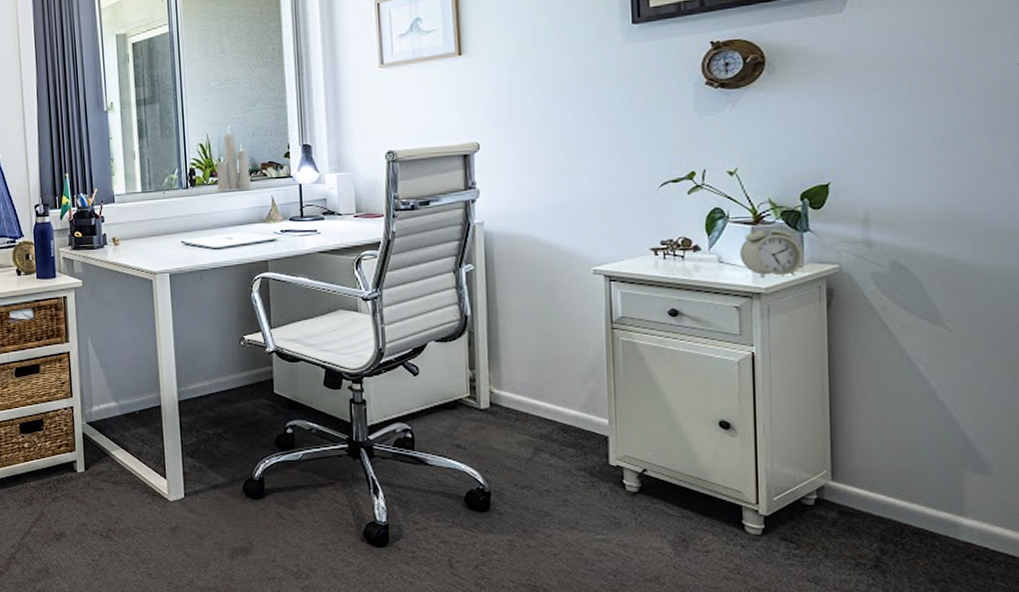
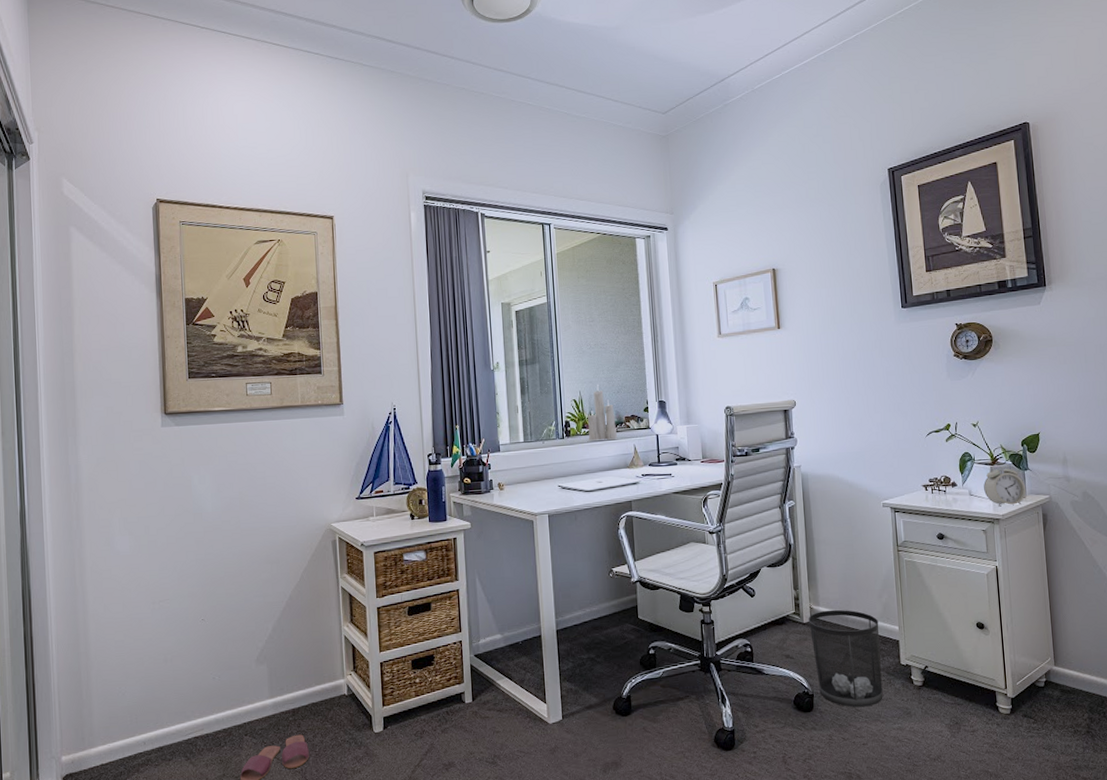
waste bin: none [487,395,583,512] -> present [808,609,883,707]

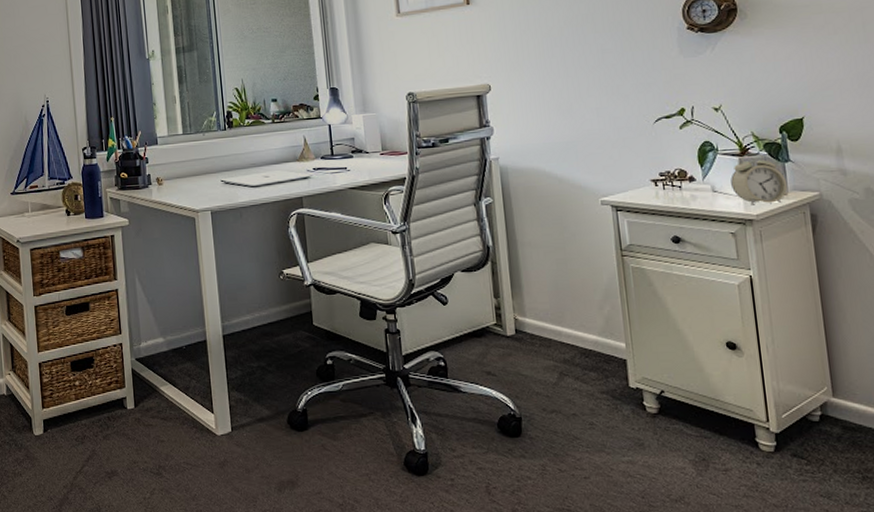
candle: present [588,384,618,441] -> none [251,71,286,132]
waste bin: present [808,609,883,707] -> none [512,321,608,435]

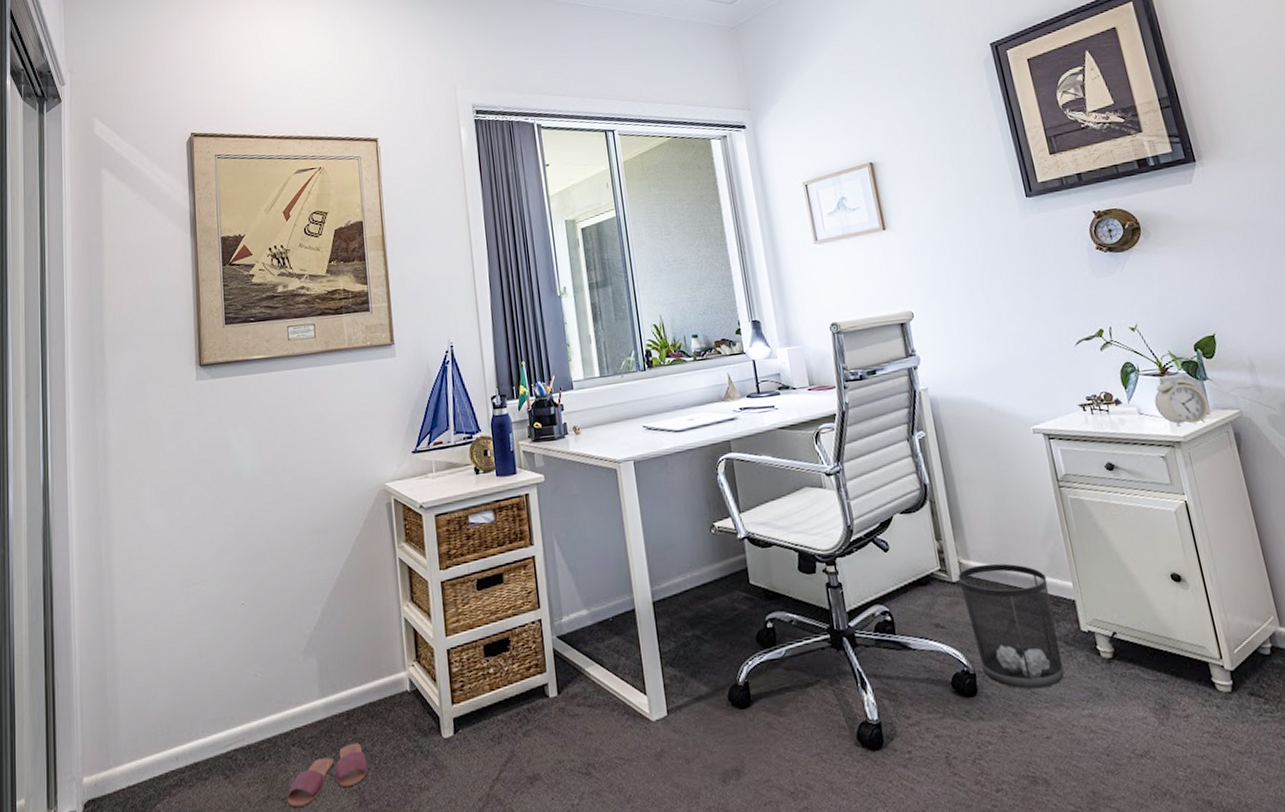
waste bin: none [512,321,608,435] -> present [957,563,1065,689]

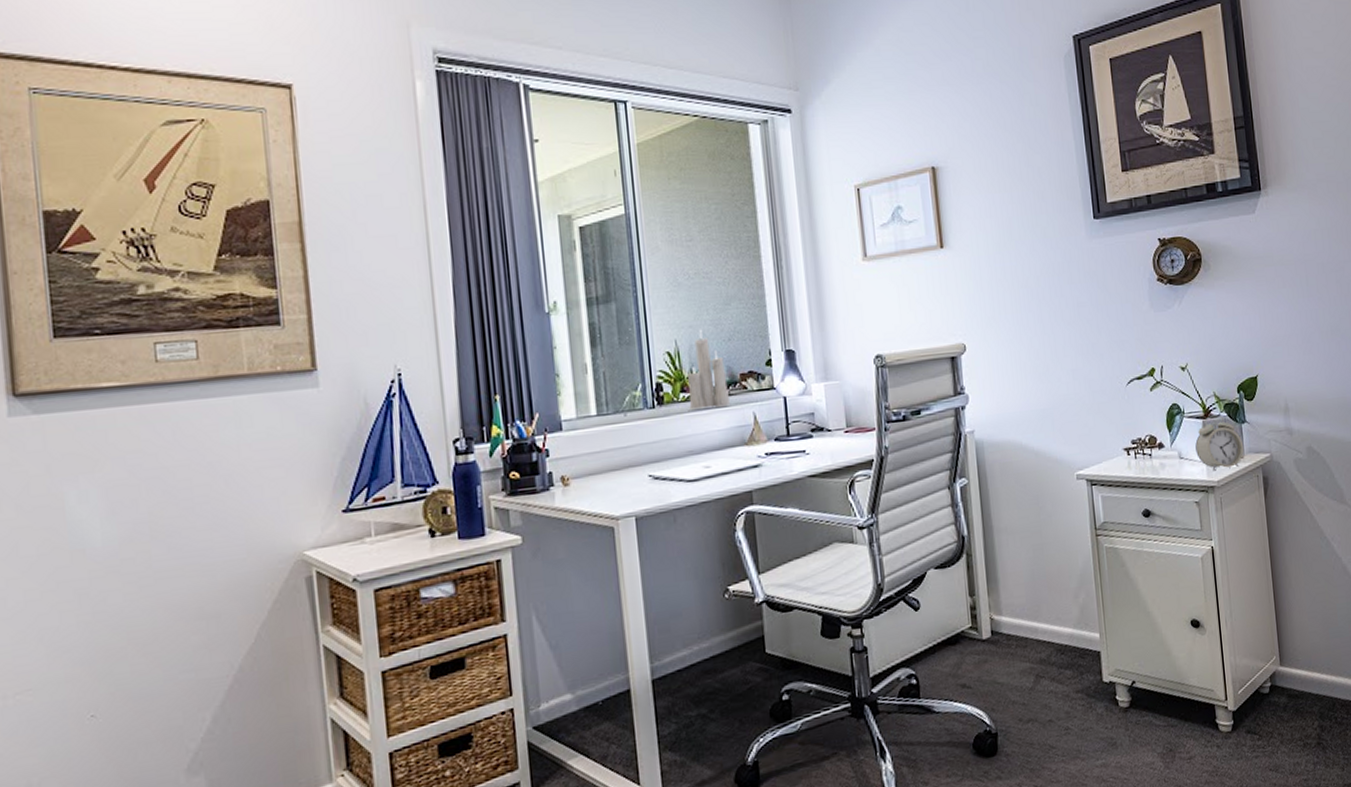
candle: none [671,305,708,372] -> present [688,329,731,410]
waste bin: present [957,563,1065,689] -> none [988,617,1083,744]

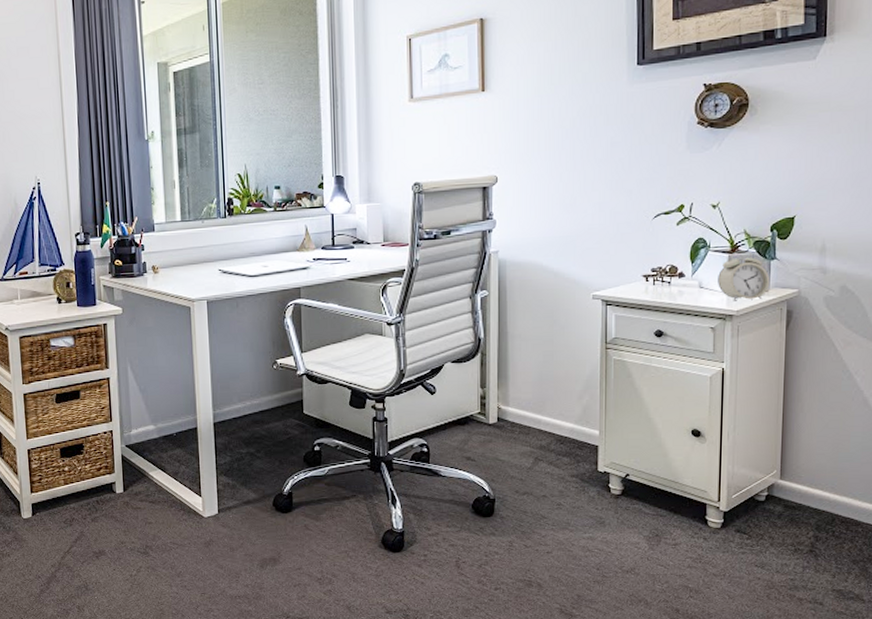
candle: present [688,329,731,410] -> none [253,156,287,221]

